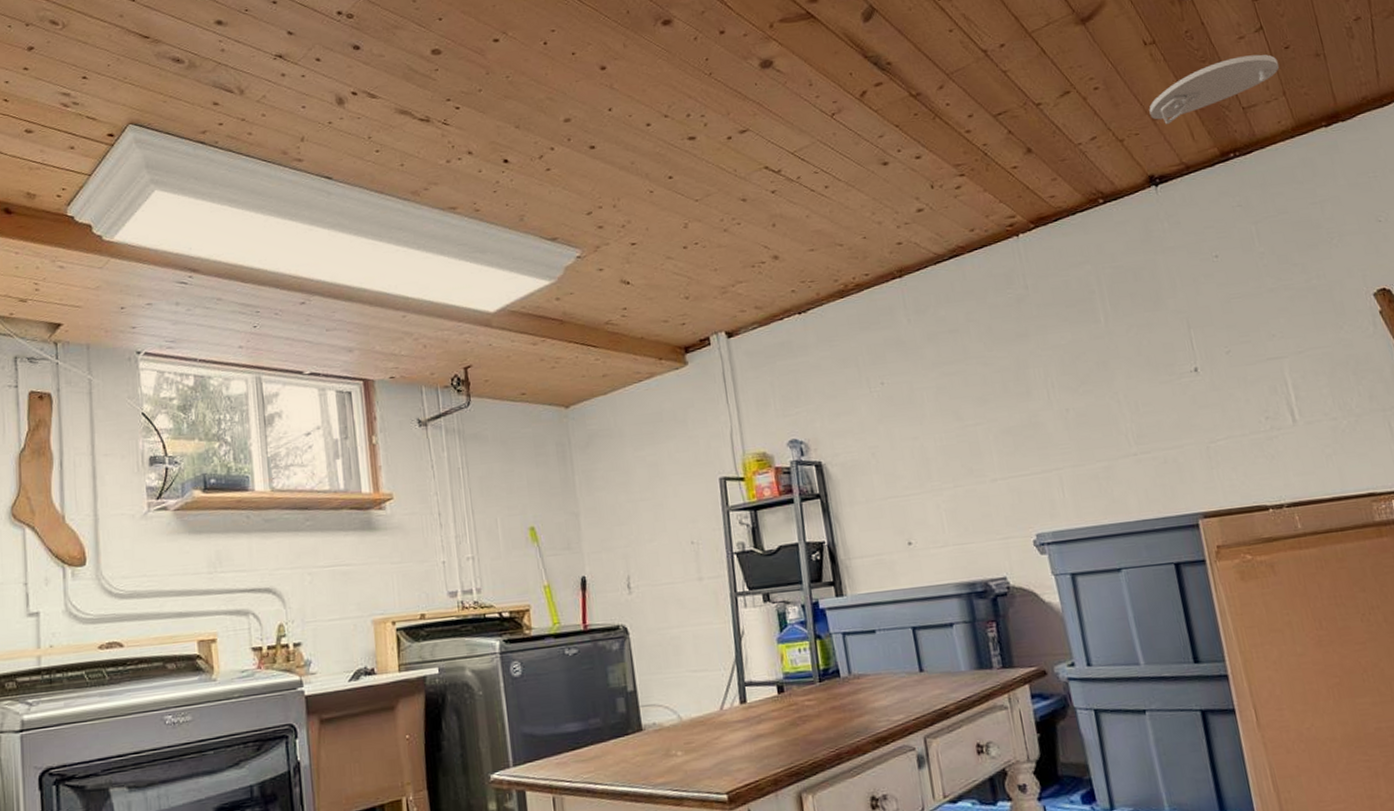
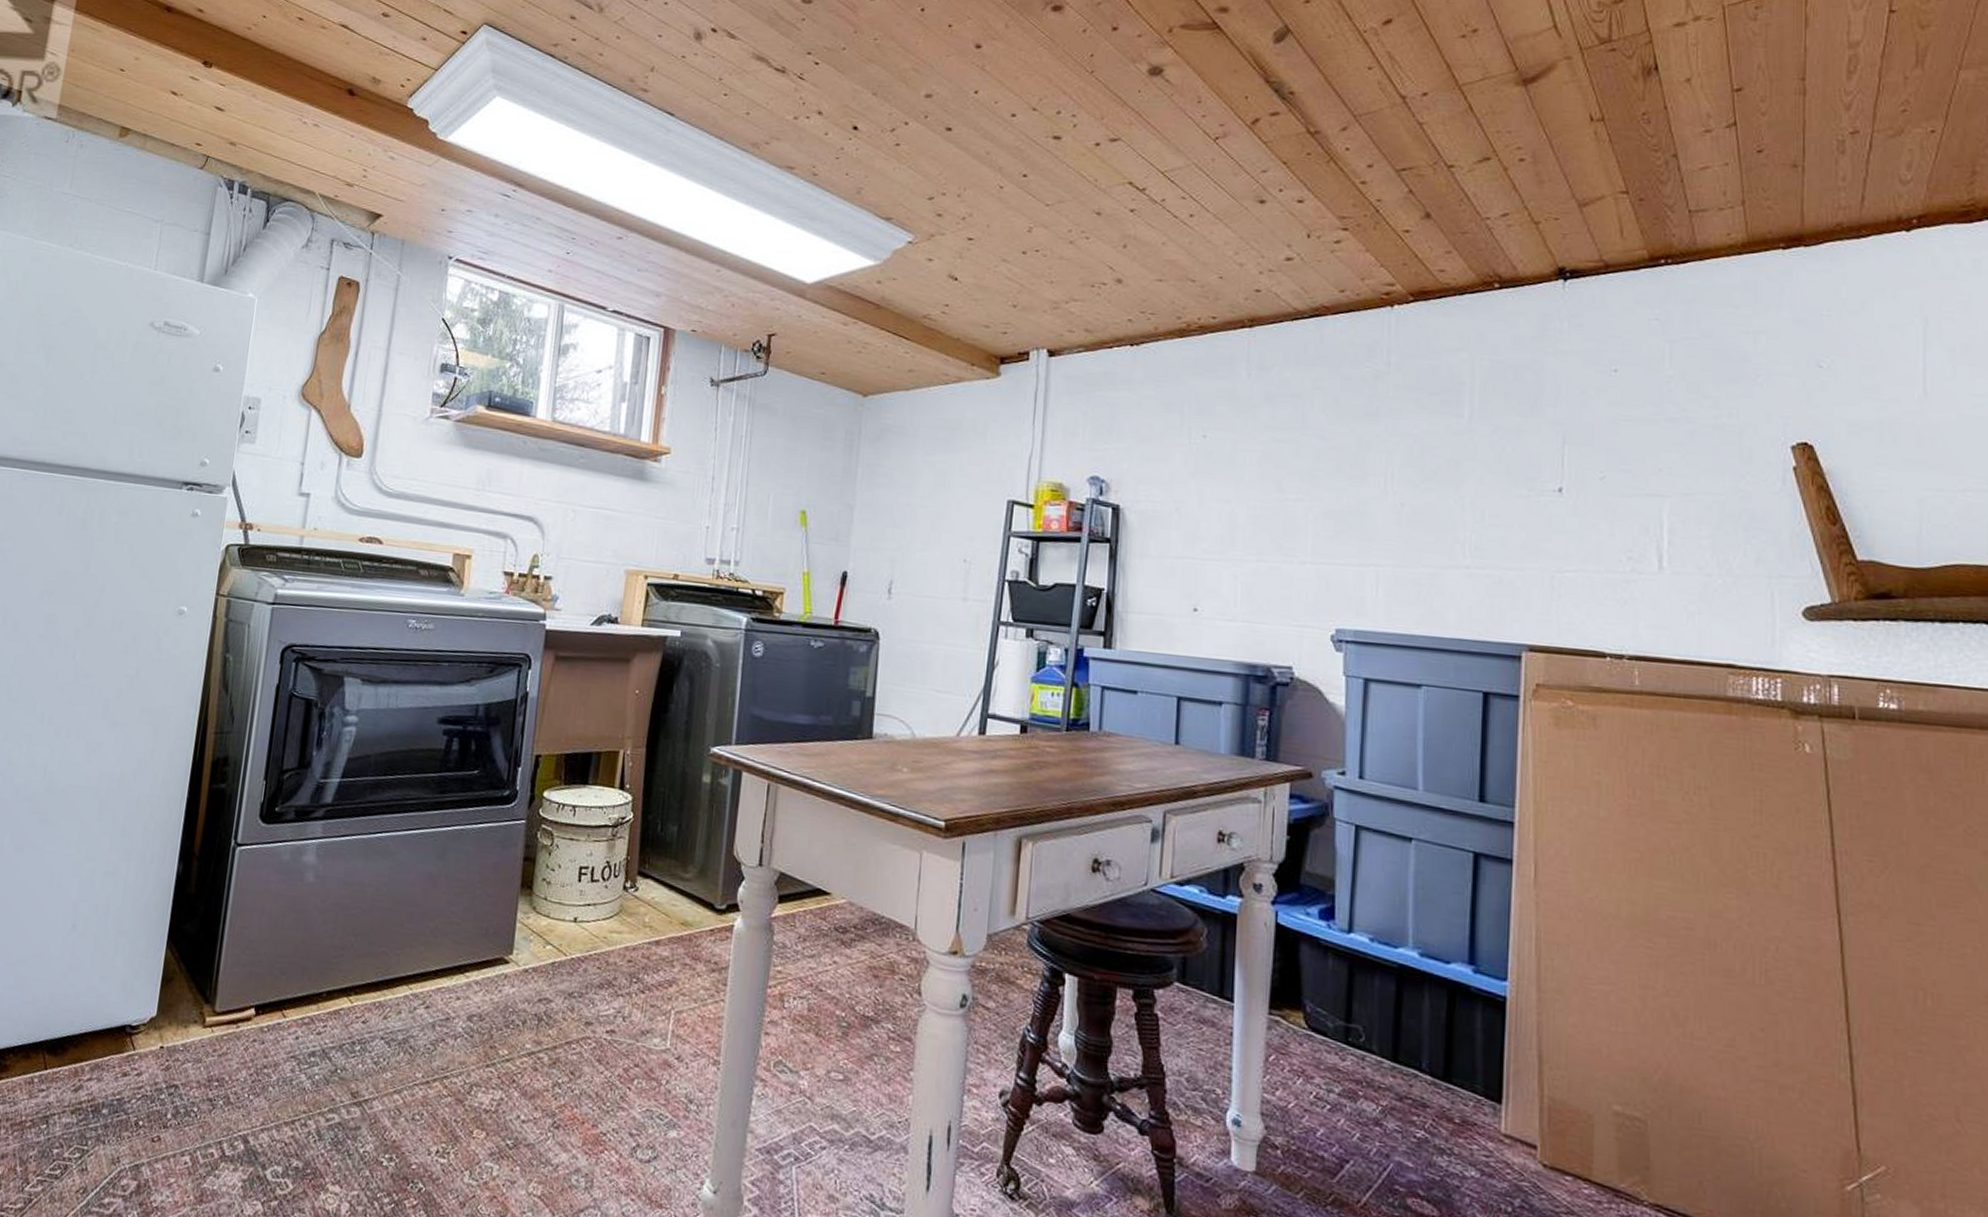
smoke detector: present [1149,54,1280,124] -> none [1577,152,1746,214]

